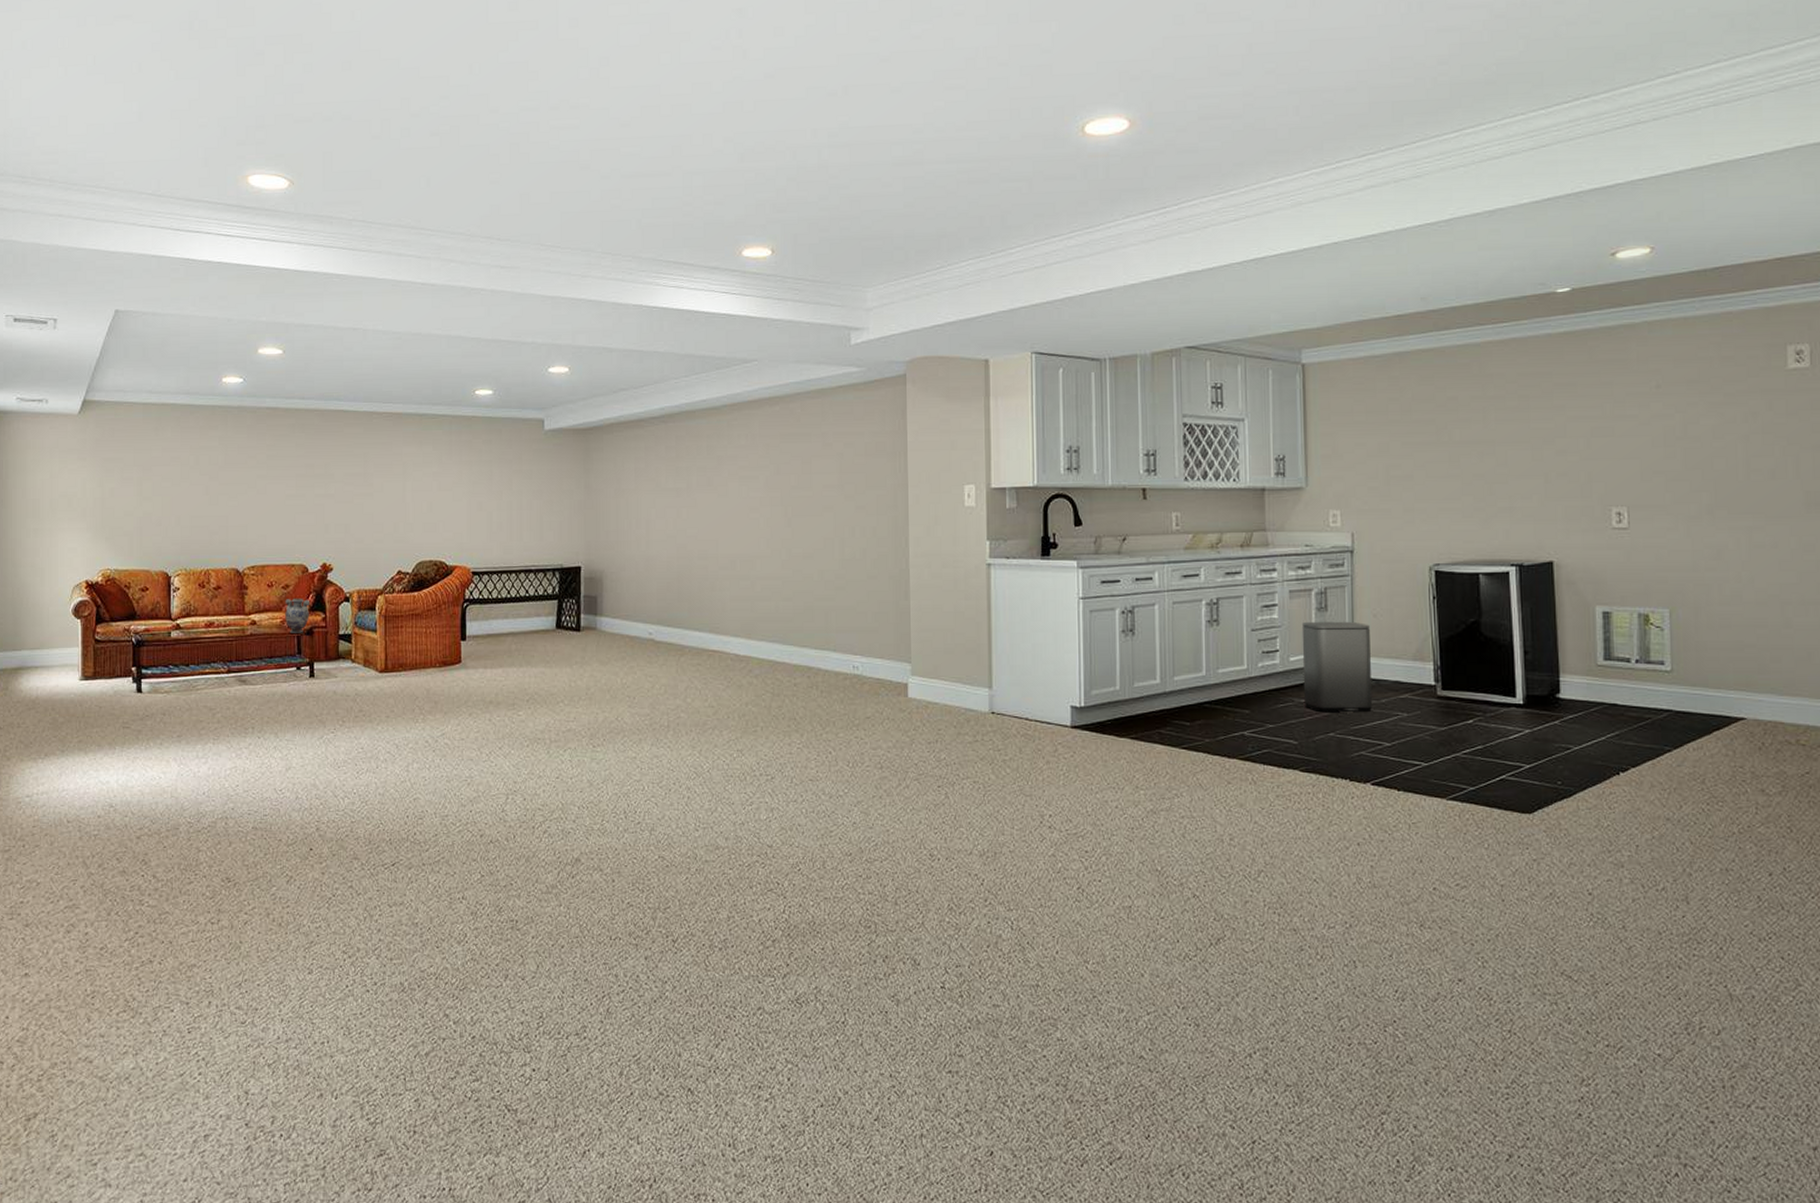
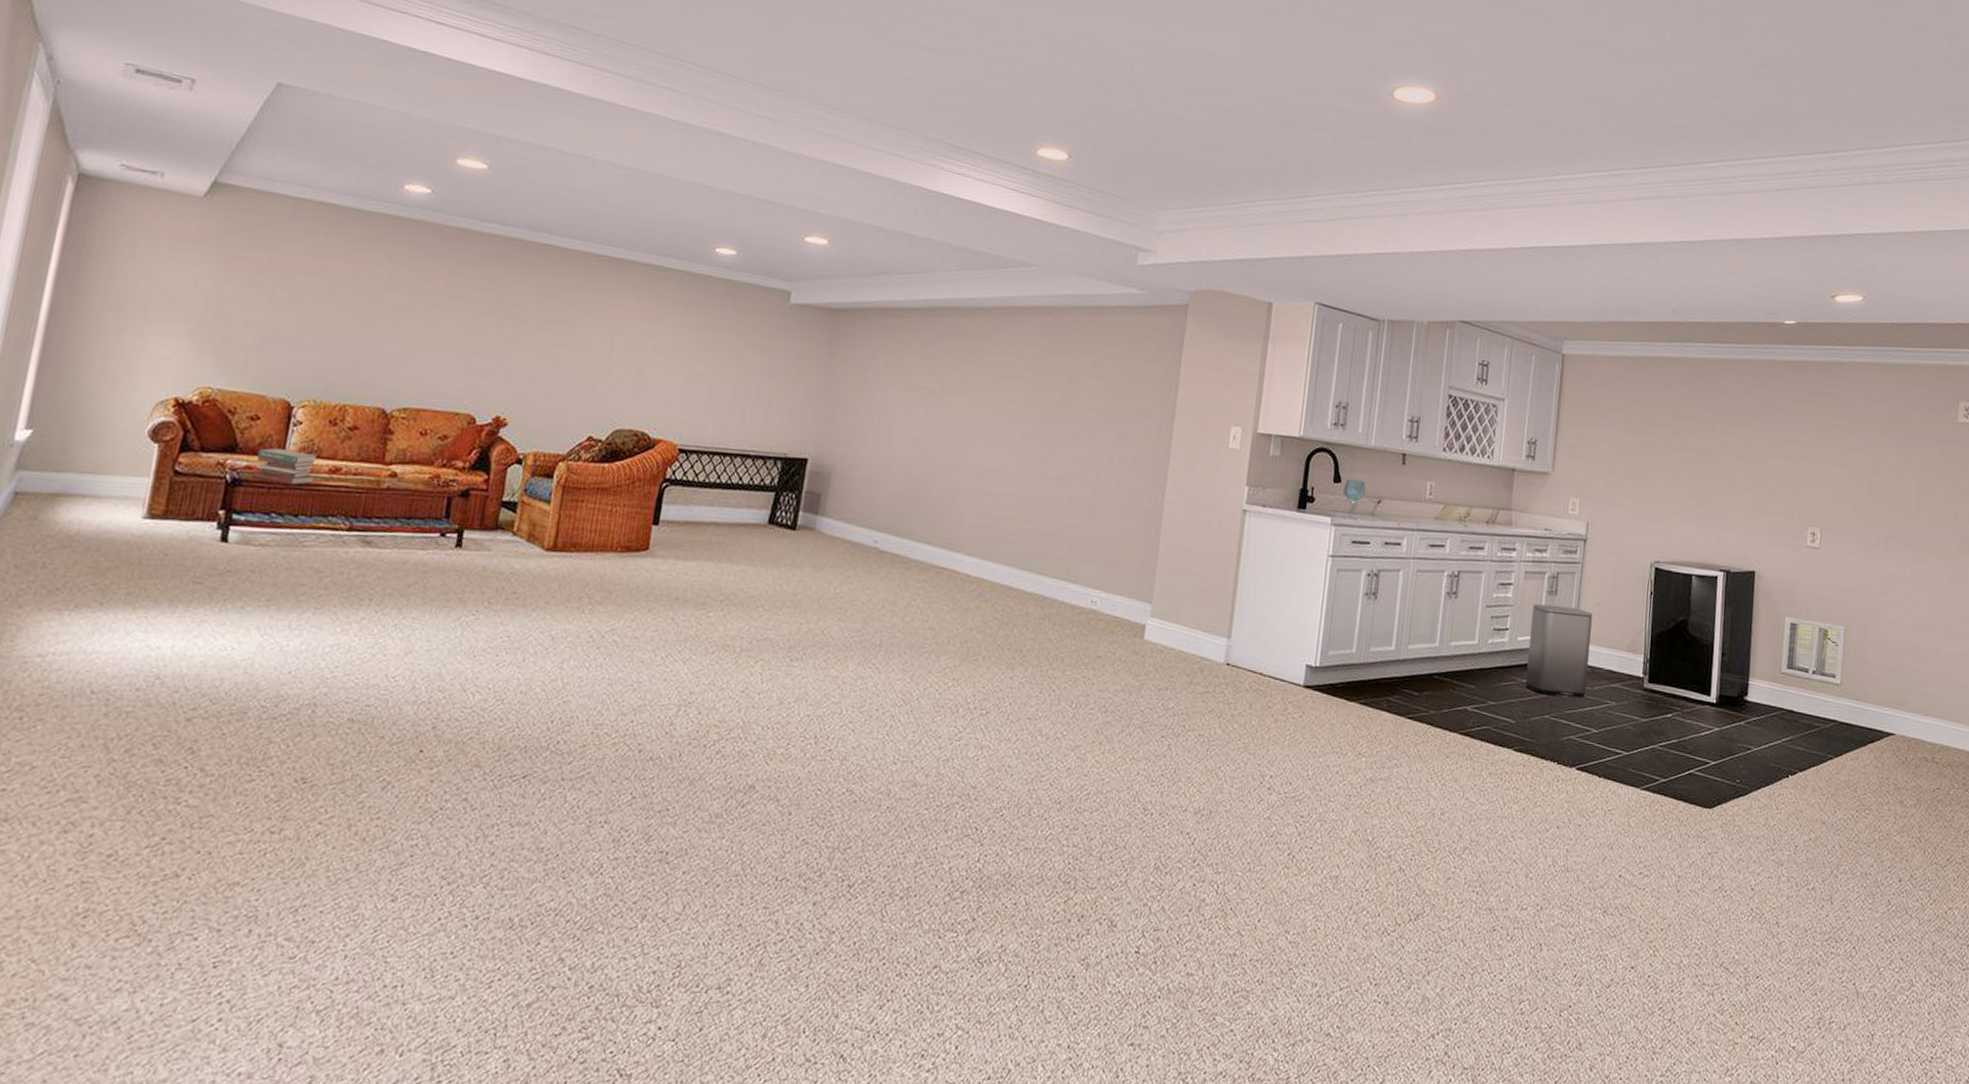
books: none [150,611,195,640] -> present [251,448,316,485]
decorative vase: present [284,598,311,633] -> none [435,452,472,494]
wine glass: none [1086,521,1109,561] -> present [1343,479,1366,522]

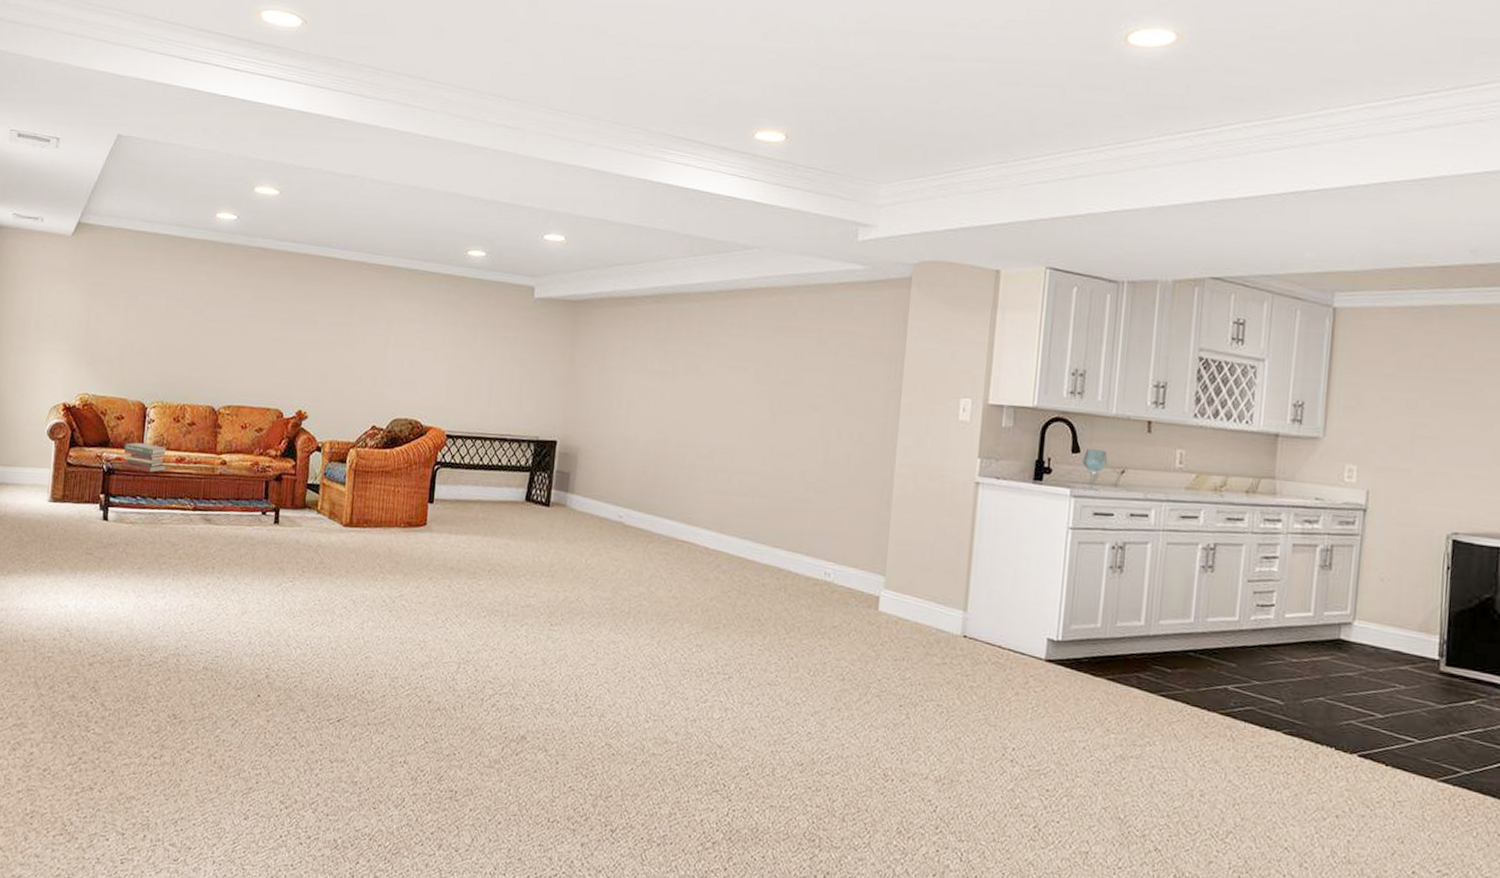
pedal bin: present [1525,603,1593,699] -> none [1295,578,1375,681]

